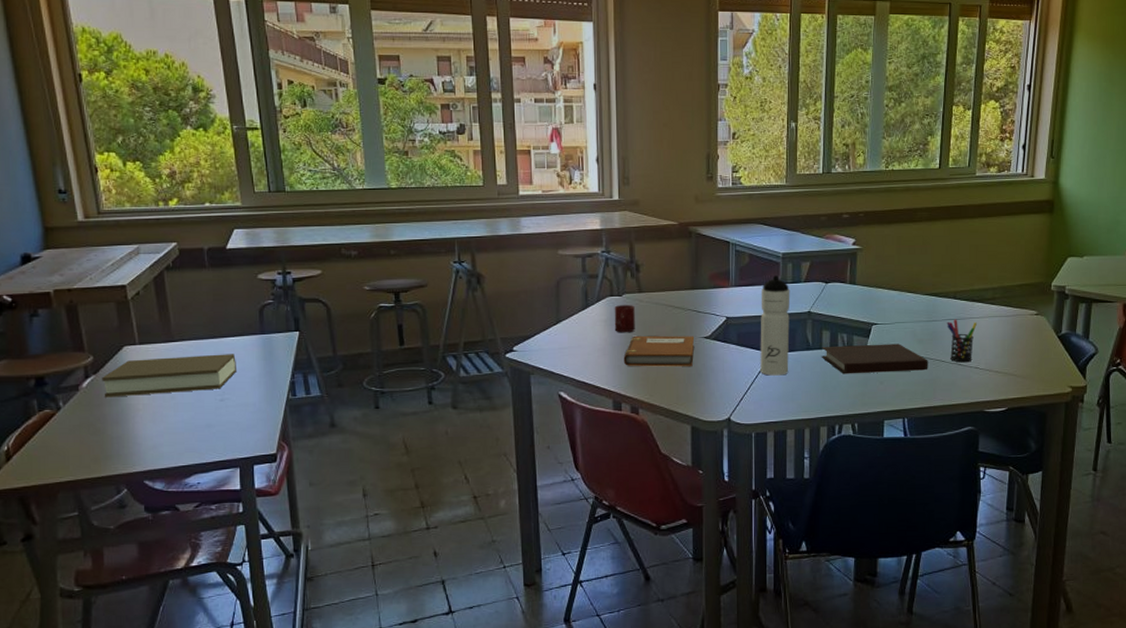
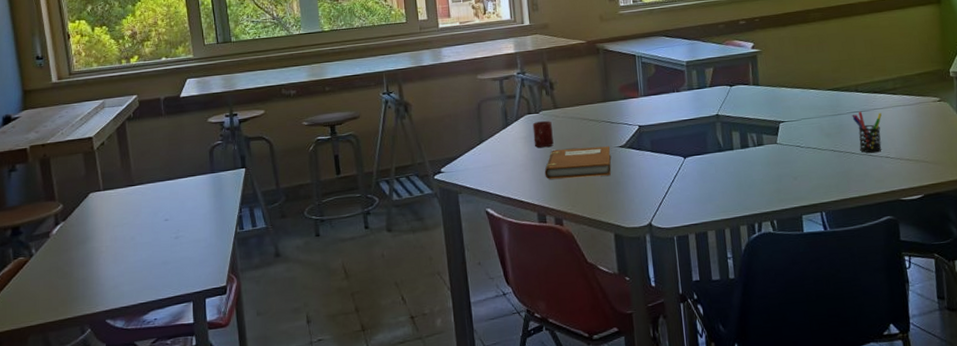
book: present [102,354,236,398] -> none [70,193,189,242]
water bottle: present [760,275,791,376] -> none [669,83,704,179]
notebook: present [821,344,928,374] -> none [732,139,840,173]

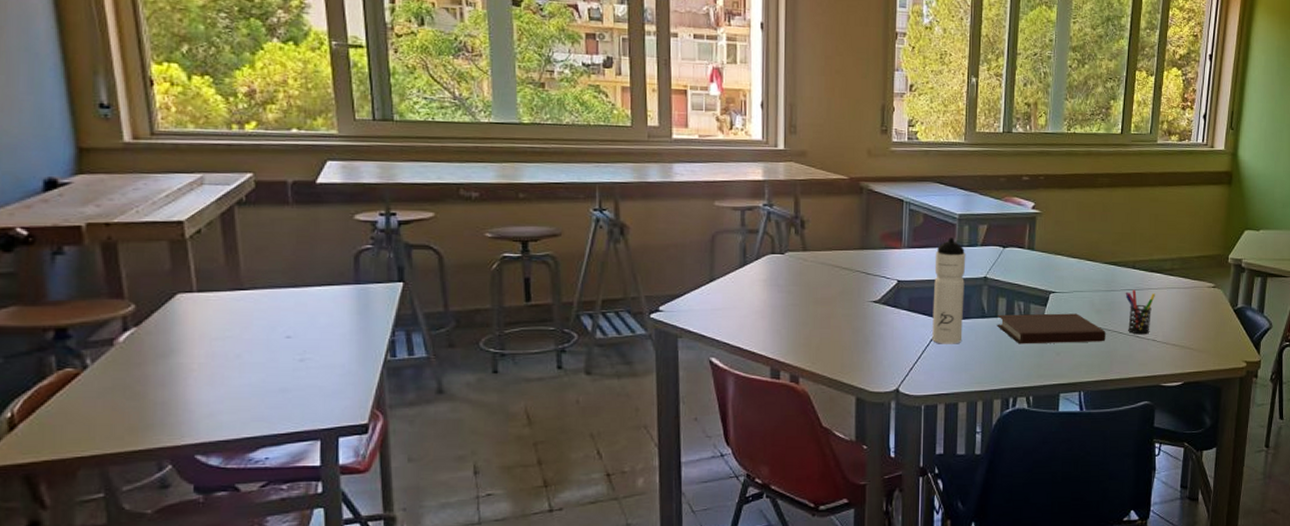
cup: present [532,121,554,148] -> none [775,264,798,295]
notebook: present [544,146,611,179] -> none [784,297,863,332]
water bottle: none [669,83,704,179] -> present [932,238,966,344]
notebook: none [732,139,840,173] -> present [996,313,1106,344]

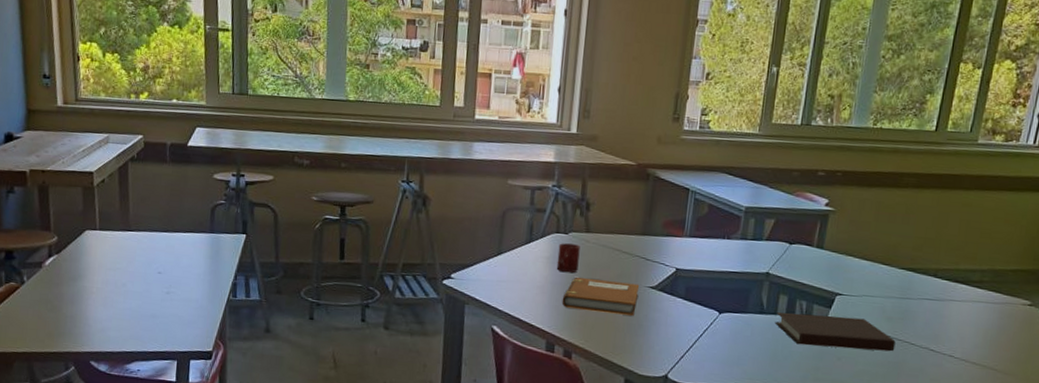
cup: none [775,264,798,295] -> present [556,243,580,273]
notebook: none [784,297,863,332] -> present [562,277,640,316]
water bottle: present [932,238,966,344] -> none [706,230,750,338]
pen holder: present [1125,289,1155,335] -> none [922,299,958,349]

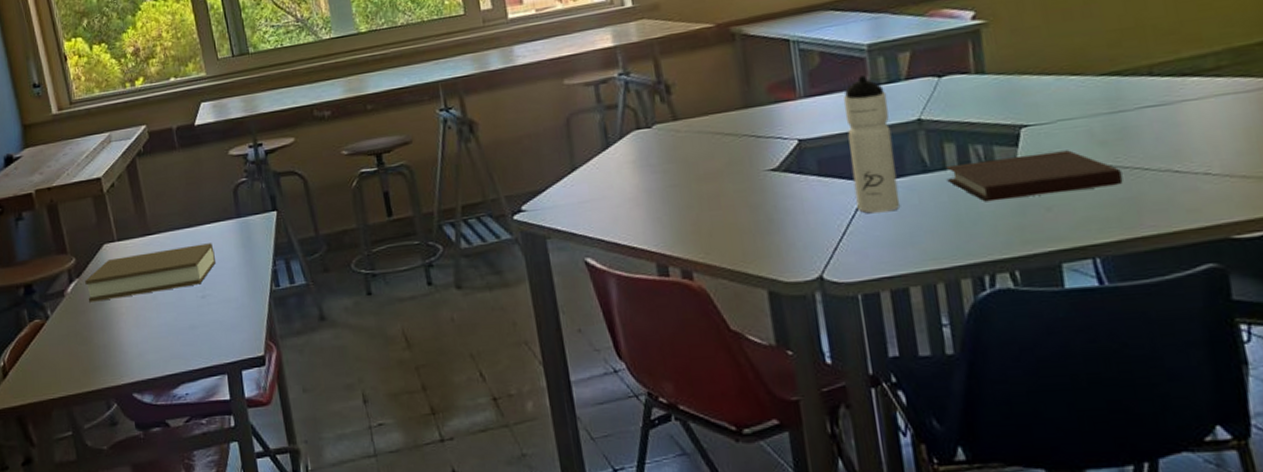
book: none [63,244,185,282] -> present [85,243,215,302]
cup: present [556,243,580,273] -> none [643,137,675,175]
notebook: present [562,277,640,316] -> none [663,169,760,218]
water bottle: none [706,230,750,338] -> present [843,75,900,214]

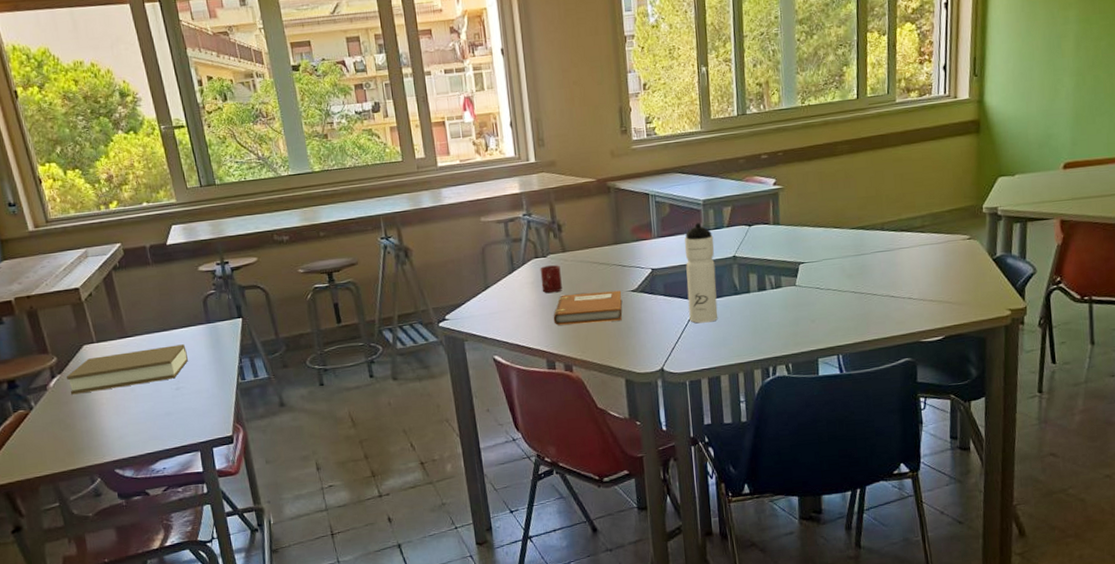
cup: none [643,137,675,175] -> present [540,265,562,293]
notebook: none [663,169,760,218] -> present [553,290,623,325]
notebook: present [944,150,1124,202] -> none [749,280,860,316]

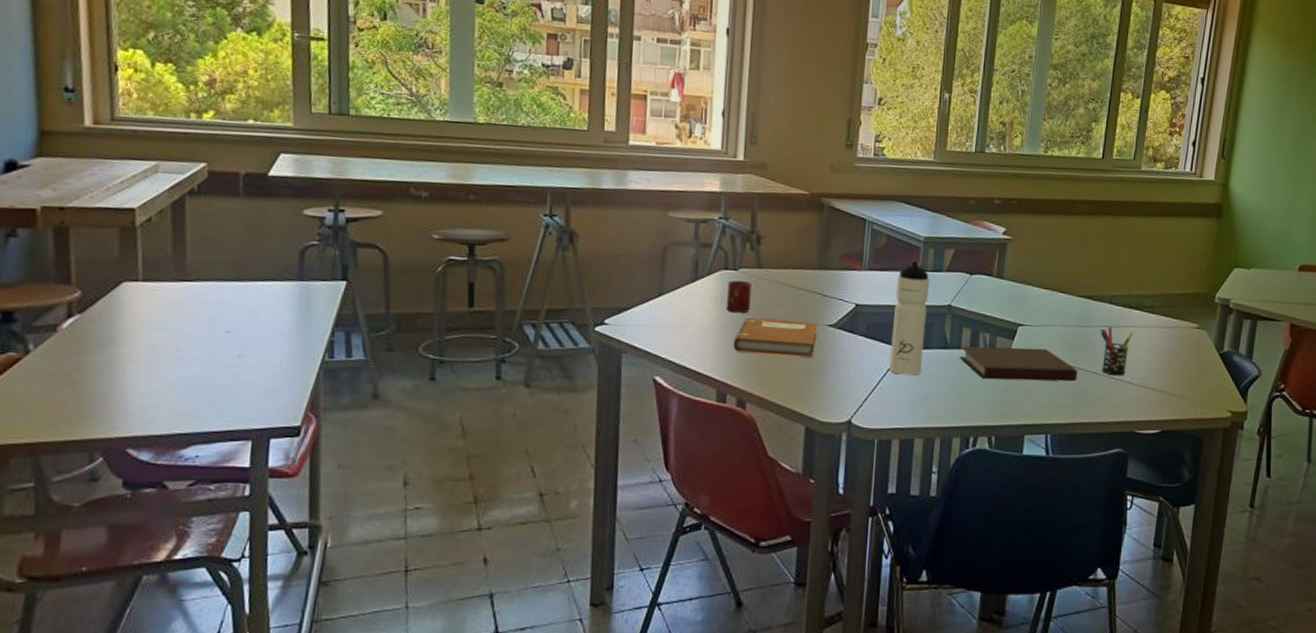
book: present [67,344,188,395] -> none [89,299,264,344]
notebook: none [749,280,860,316] -> present [959,346,1078,382]
pen holder: none [876,250,907,295] -> present [1100,326,1133,376]

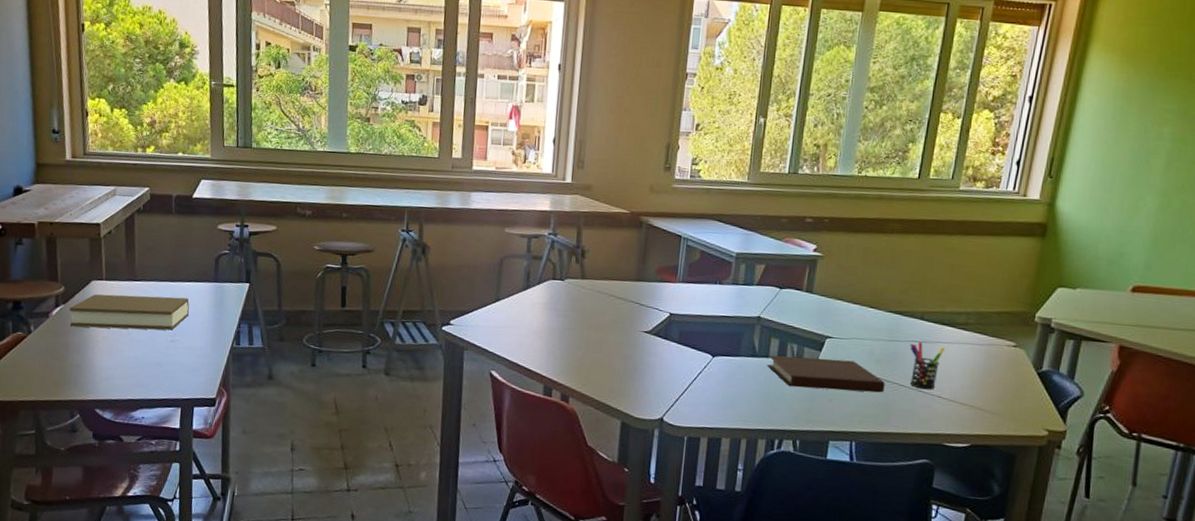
book: none [89,299,264,344] -> present [70,294,190,330]
cup: present [726,280,752,314] -> none [553,289,576,319]
notebook: present [733,317,818,357] -> none [559,322,635,360]
water bottle: present [889,261,930,376] -> none [700,275,741,380]

